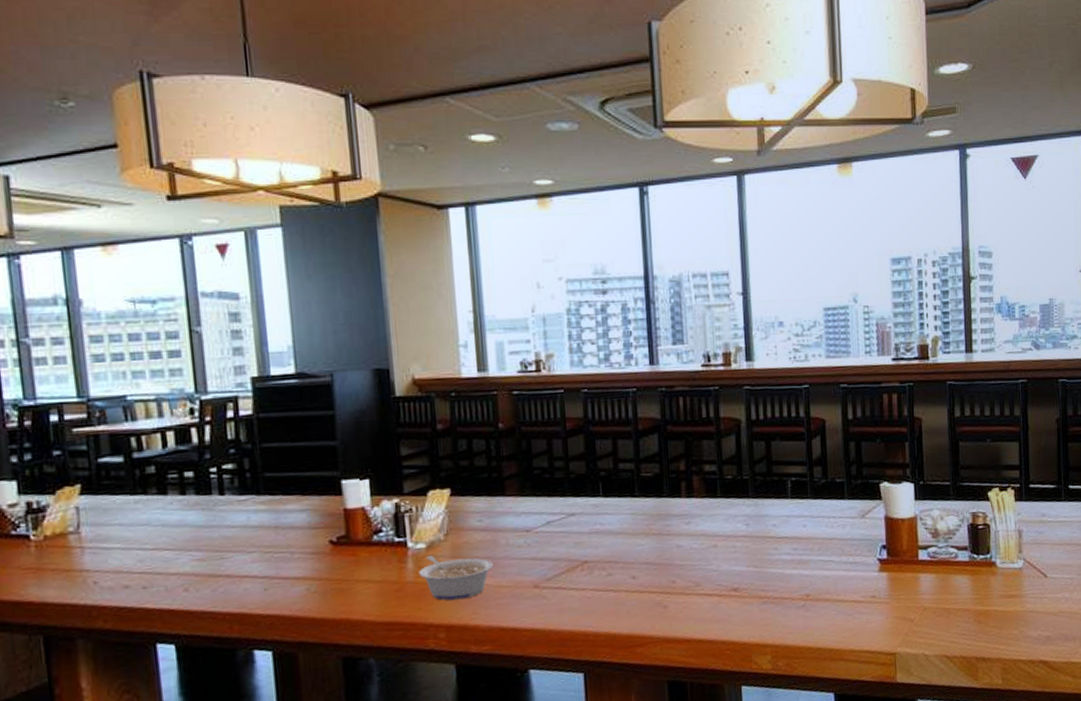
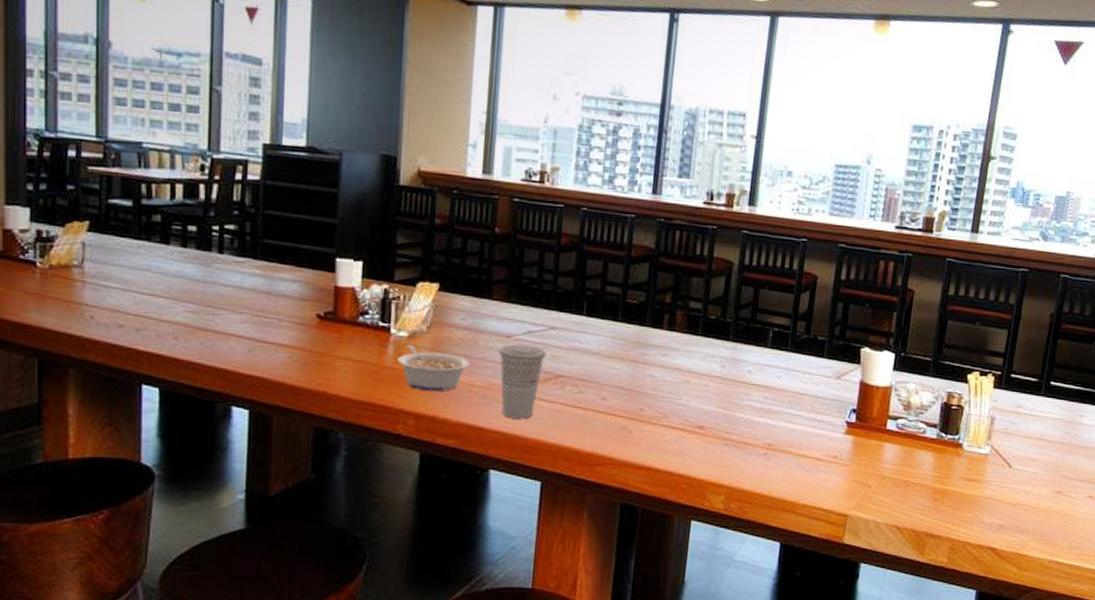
cup: none [520,535,569,614] -> present [498,344,546,419]

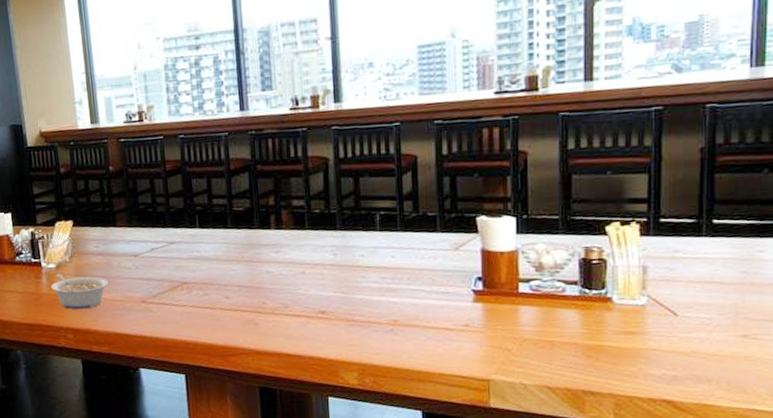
cup: present [498,344,546,419] -> none [129,260,171,324]

